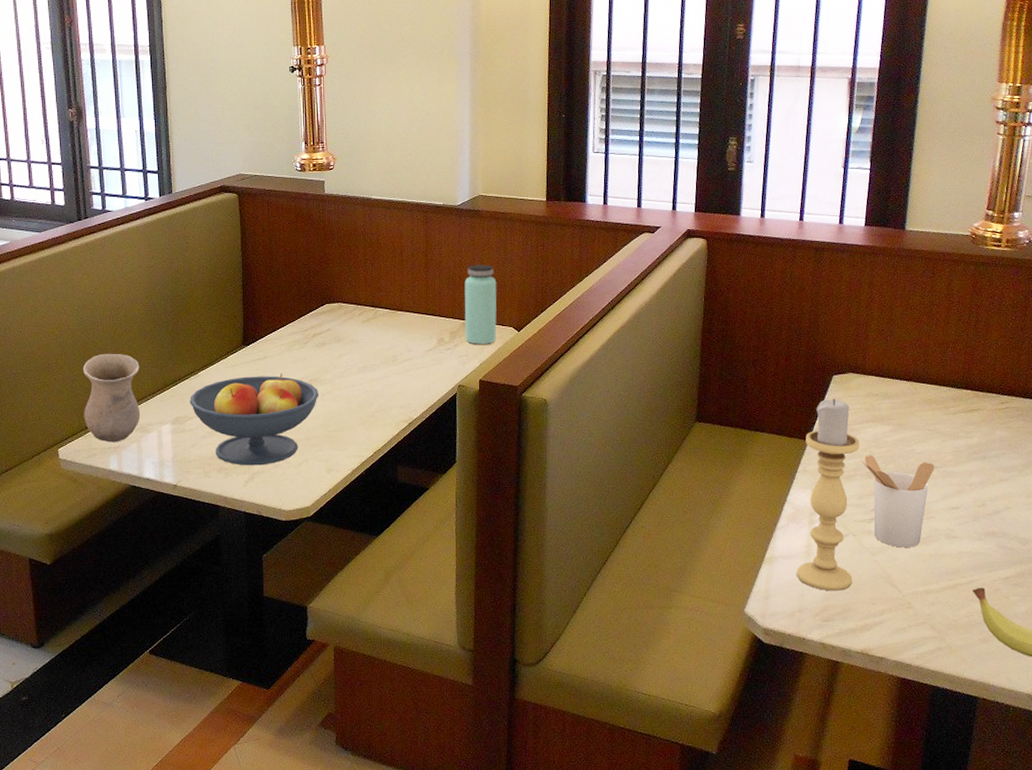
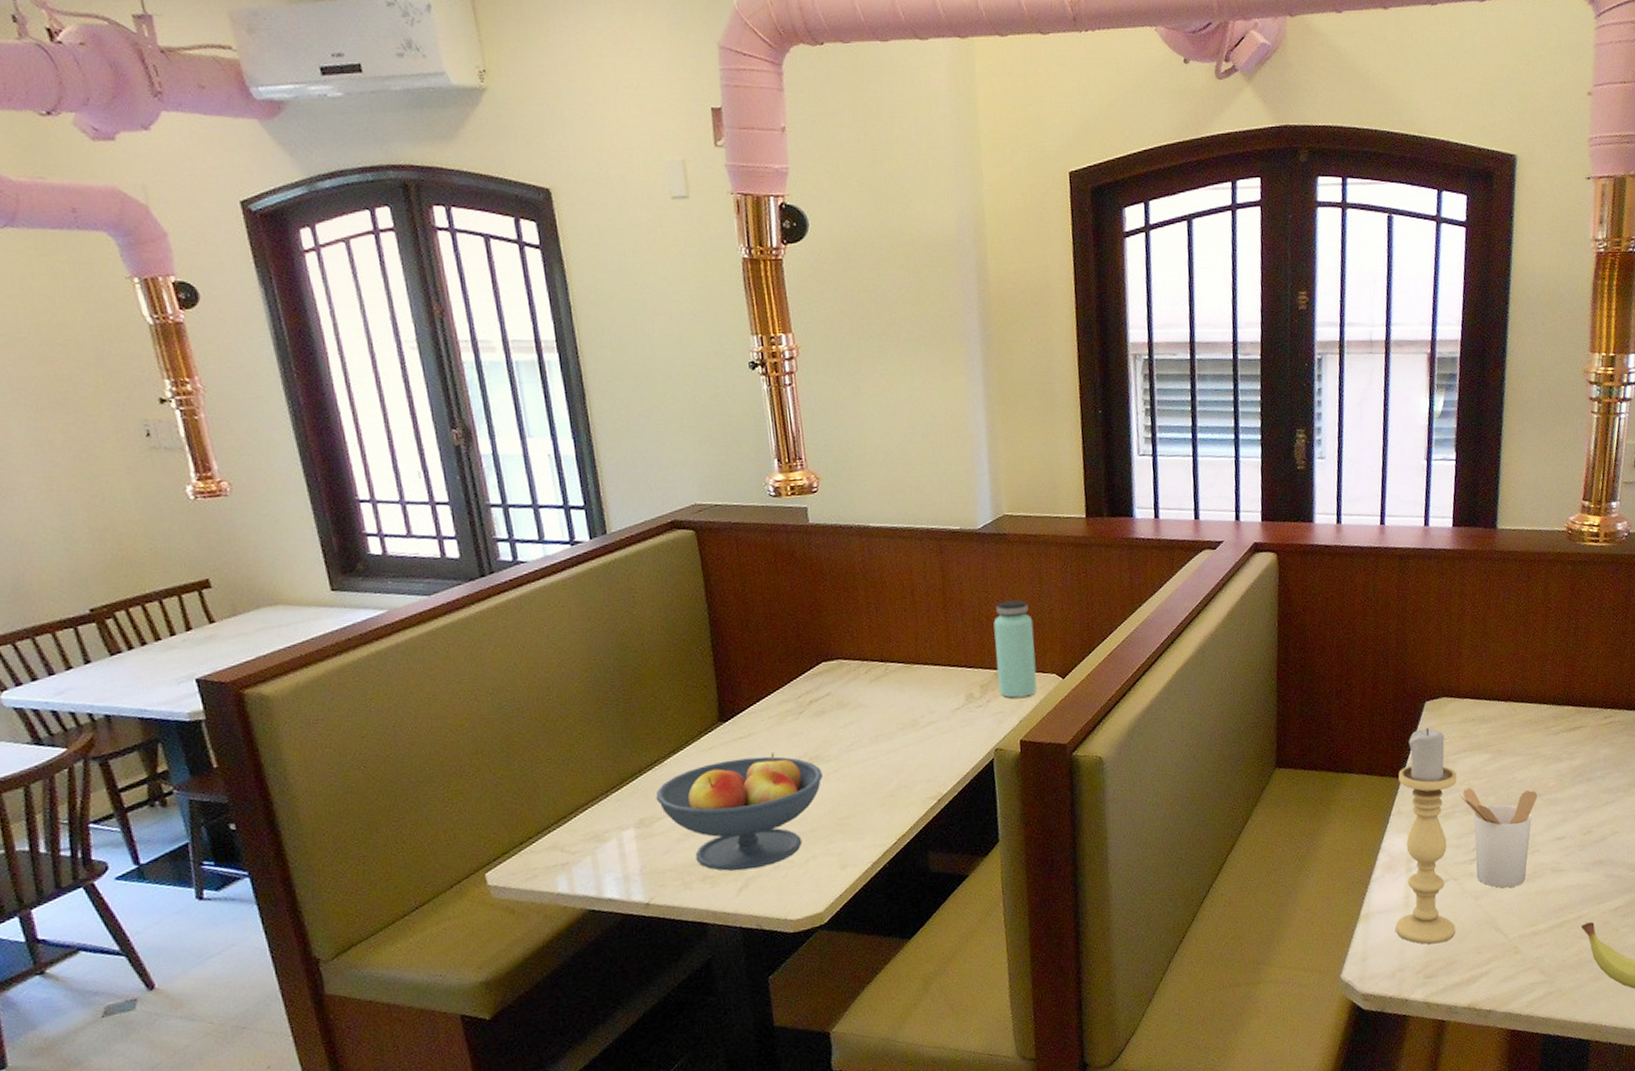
vase: present [82,353,140,443] -> none [507,745,593,859]

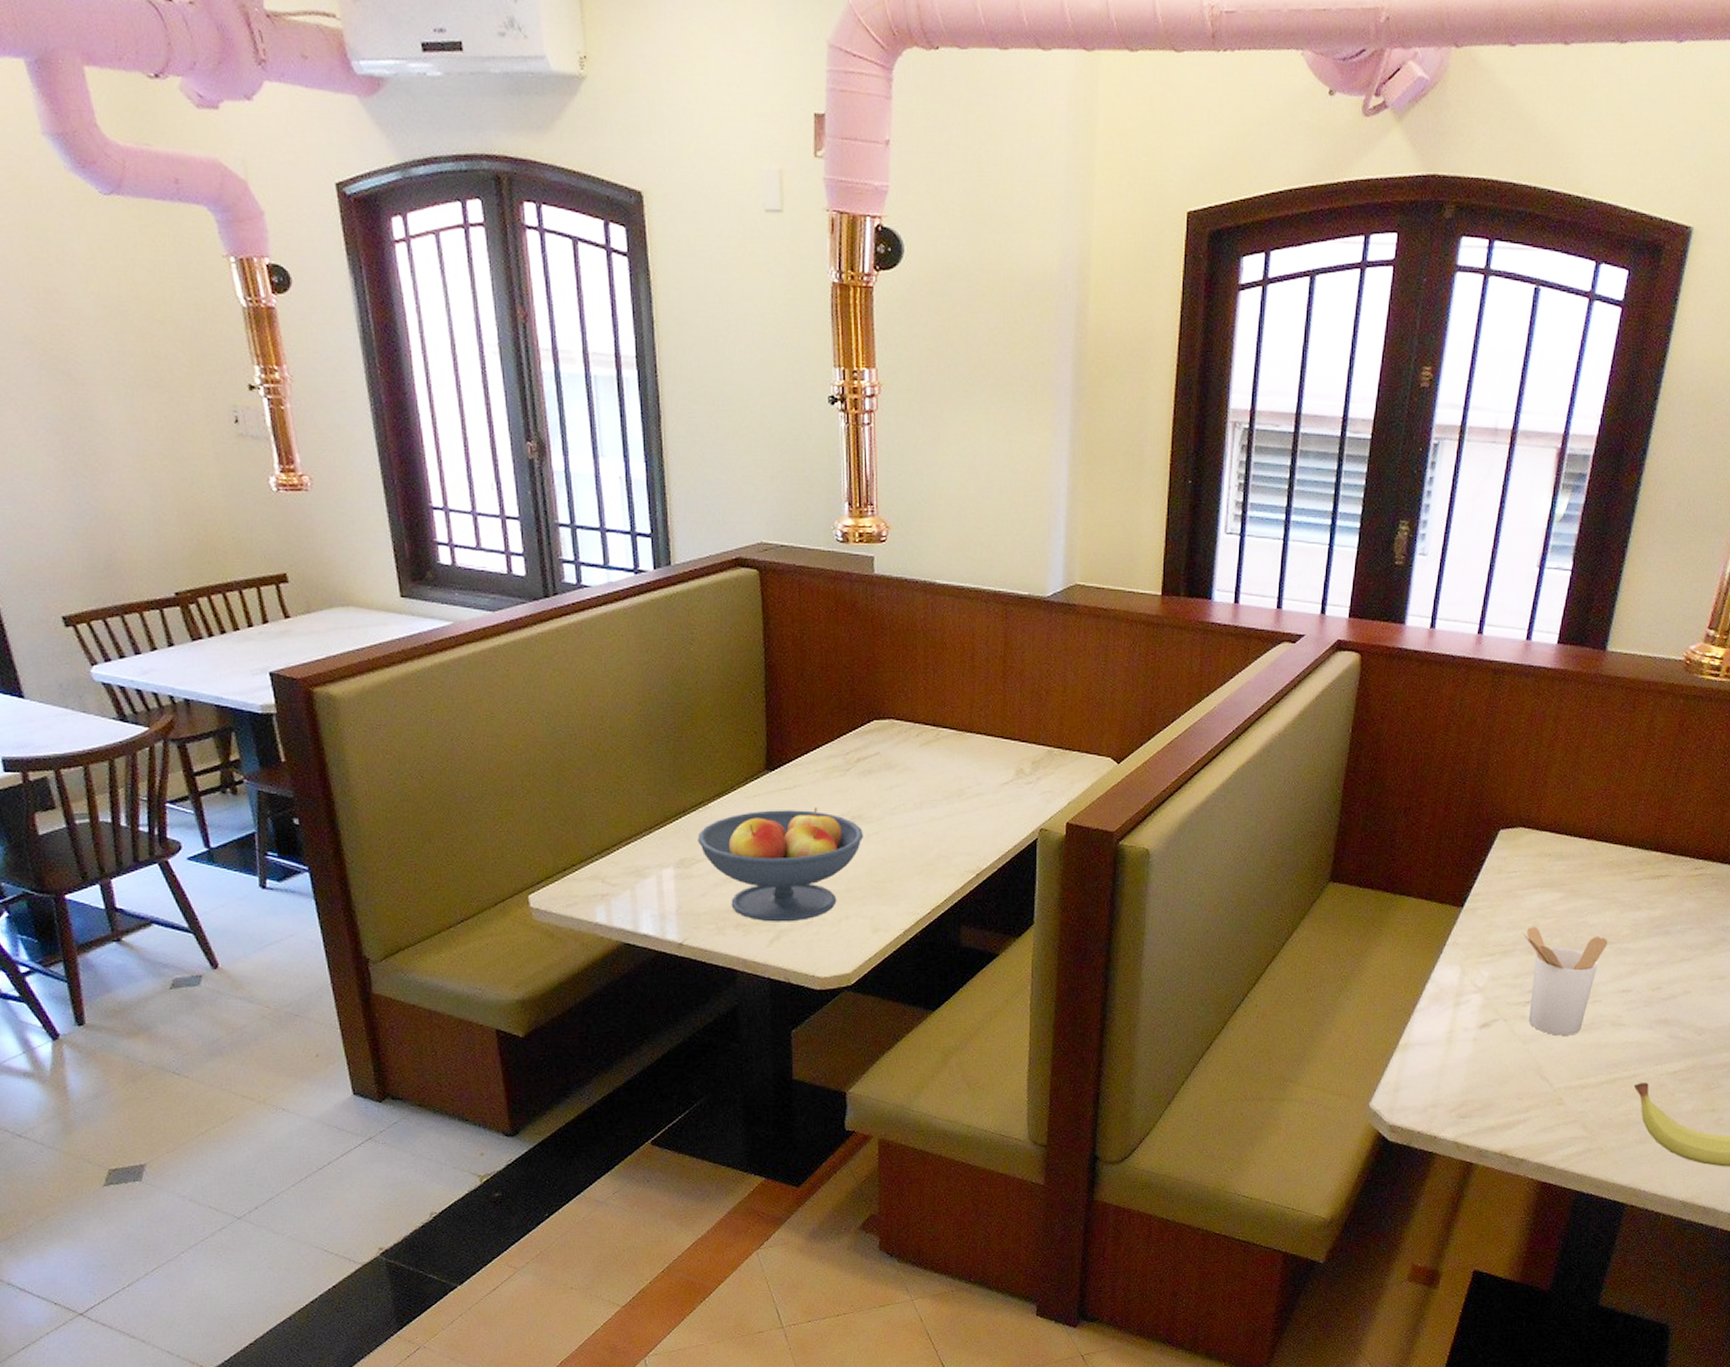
bottle: present [993,599,1037,698] -> none [1050,675,1094,778]
candle holder: present [1395,728,1458,945] -> none [1434,858,1524,1084]

